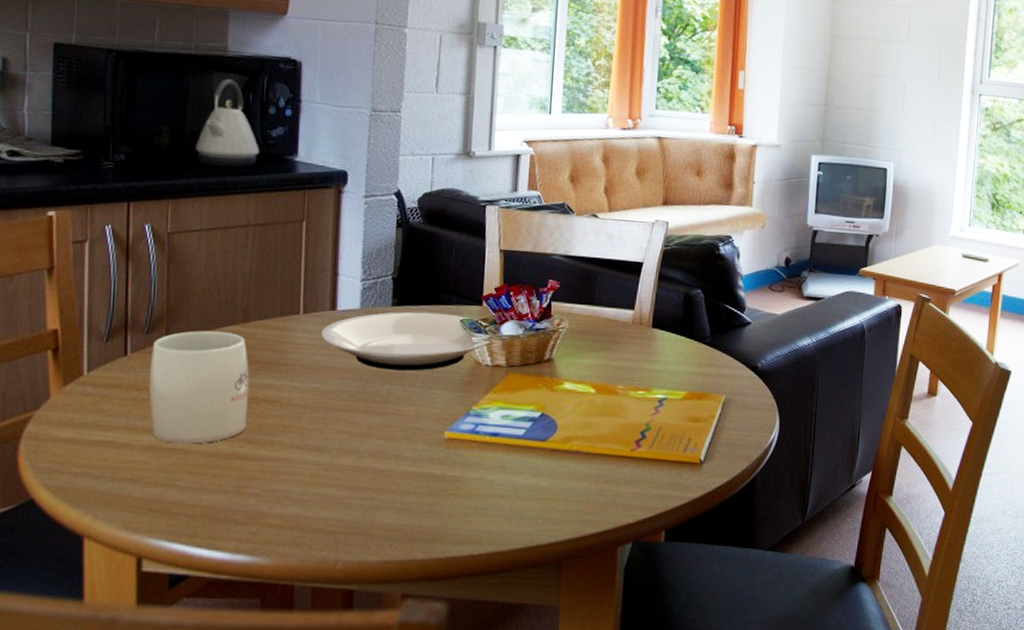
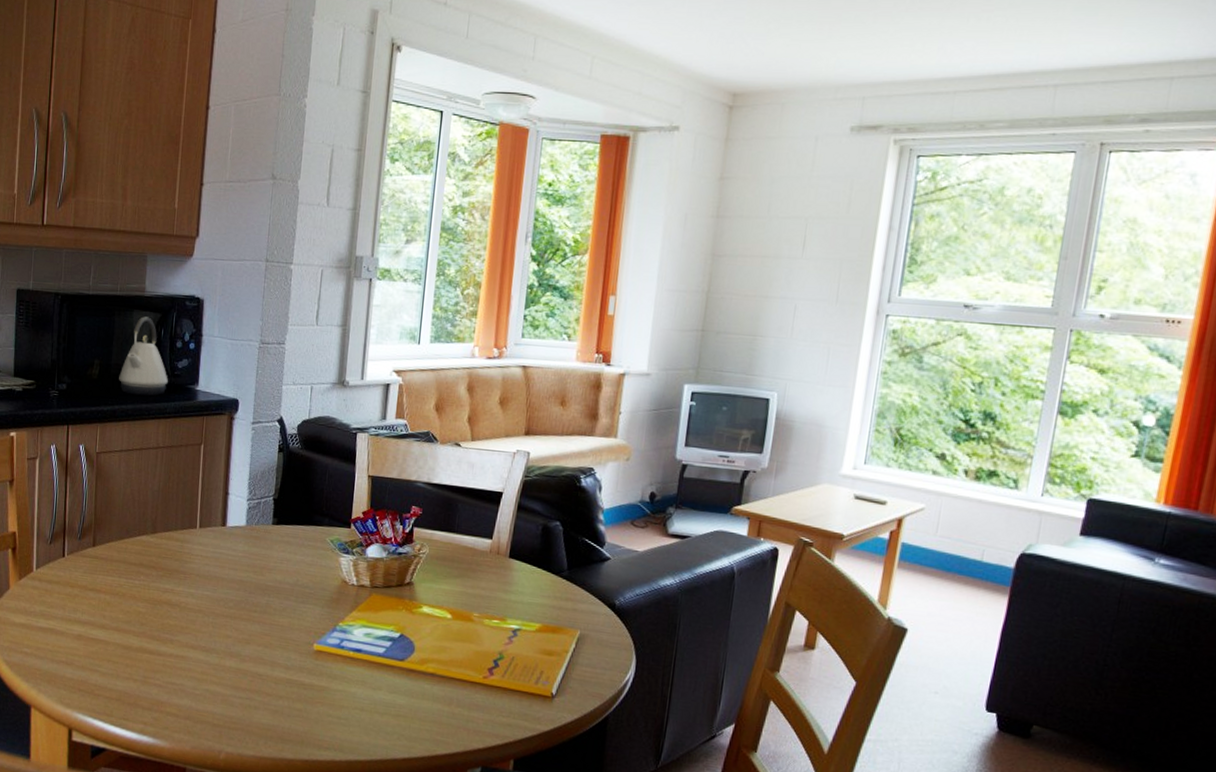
mug: present [148,330,250,444] -> none [79,538,156,637]
plate: present [321,311,490,371] -> none [213,530,356,586]

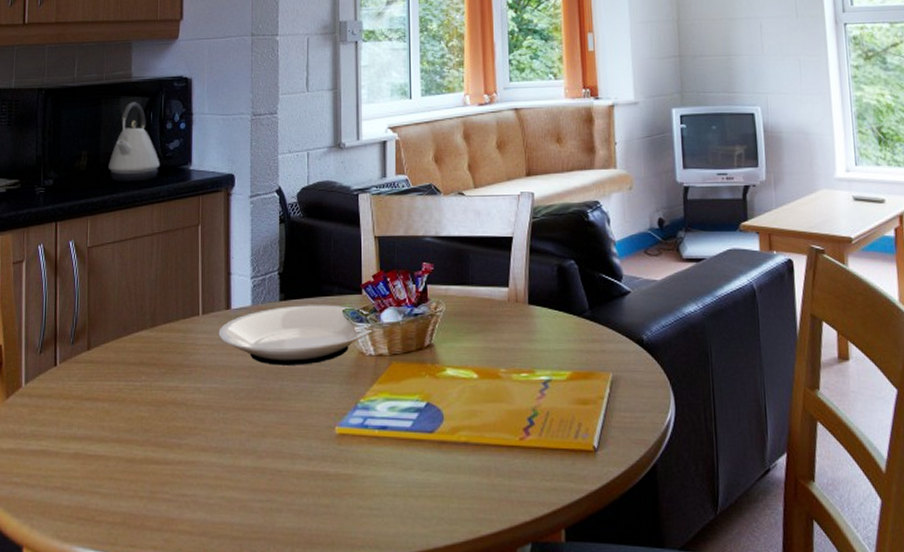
plate: none [213,530,356,586] -> present [218,305,371,365]

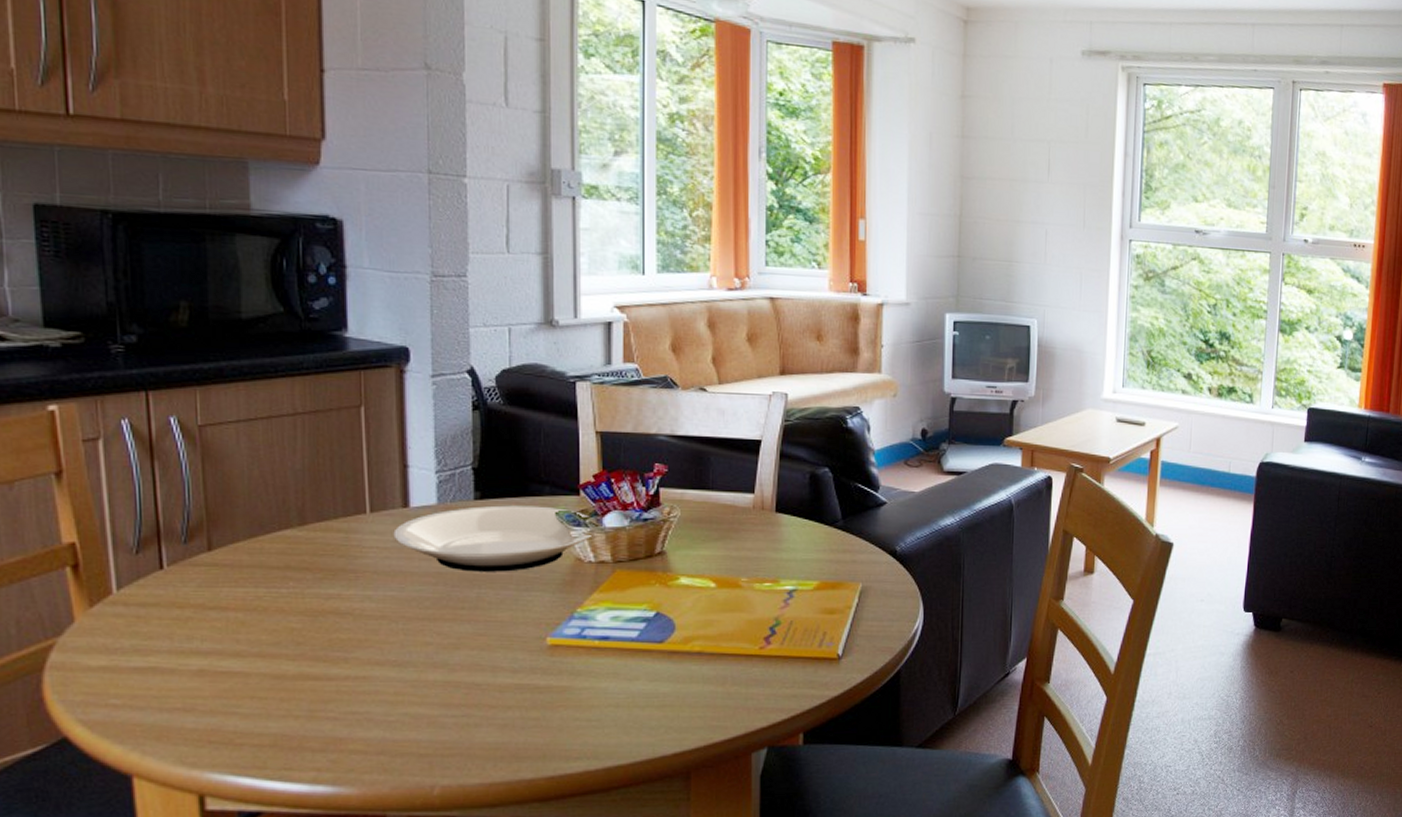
kettle: present [108,102,160,183] -> none [222,242,300,348]

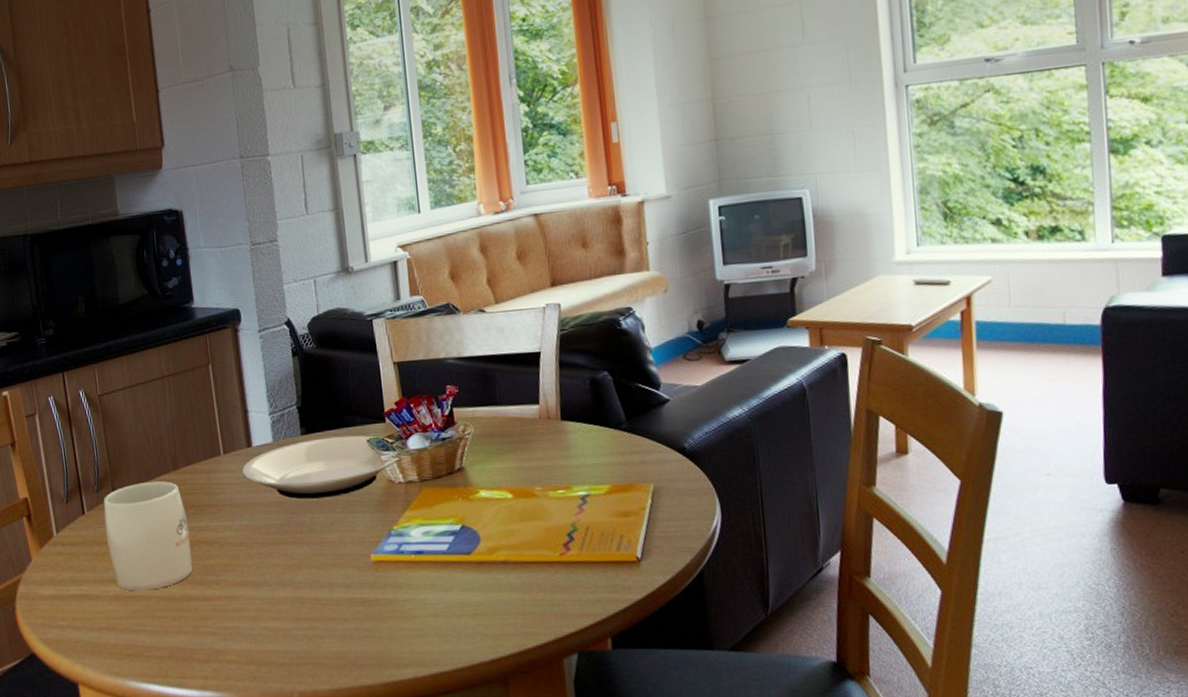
mug: none [191,536,315,666] -> present [103,481,193,591]

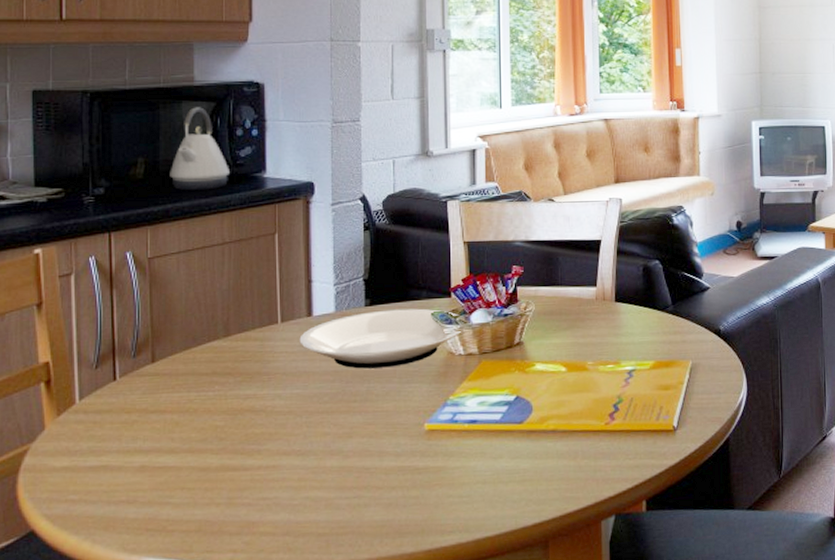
mug: present [103,481,193,591] -> none [138,347,235,462]
kettle: none [107,241,161,327] -> present [170,107,230,191]

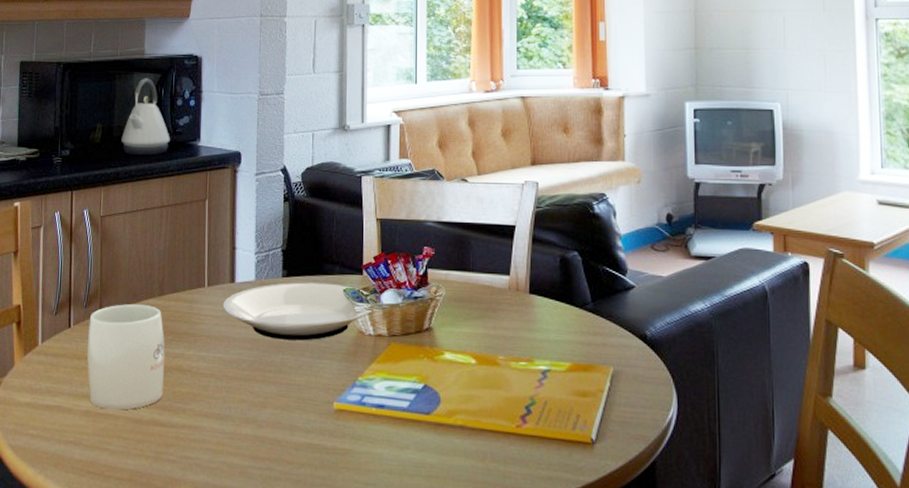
mug: none [138,347,235,462] -> present [86,303,166,410]

